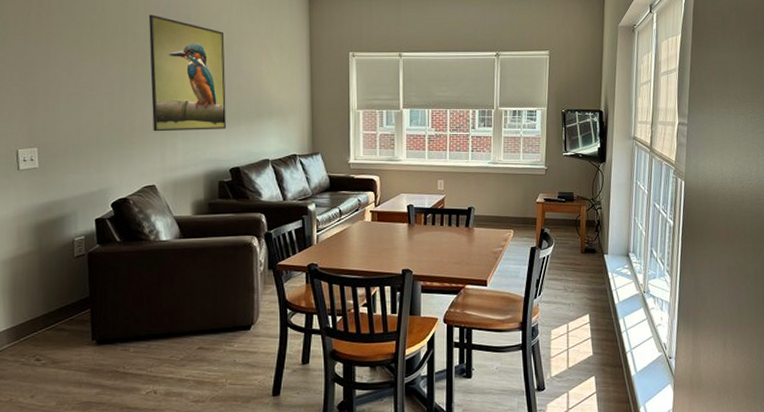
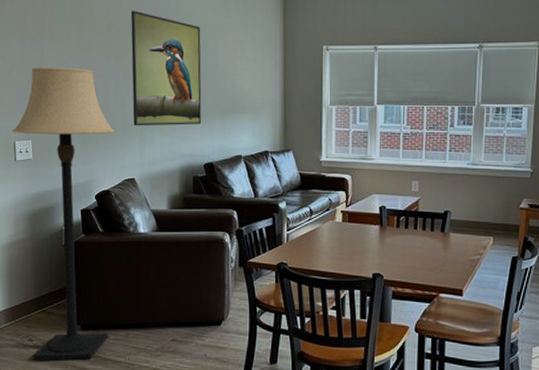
lamp: none [13,71,132,382] -> present [11,67,115,361]

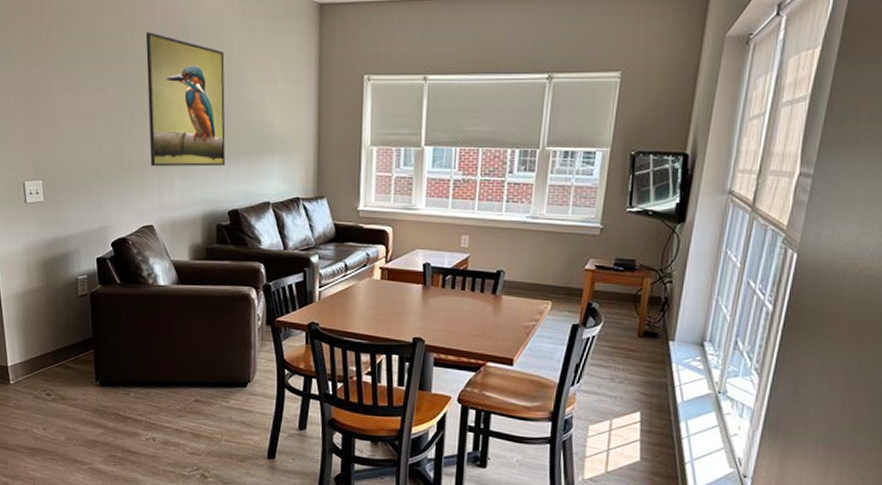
lamp: present [11,67,115,361] -> none [20,98,131,417]

